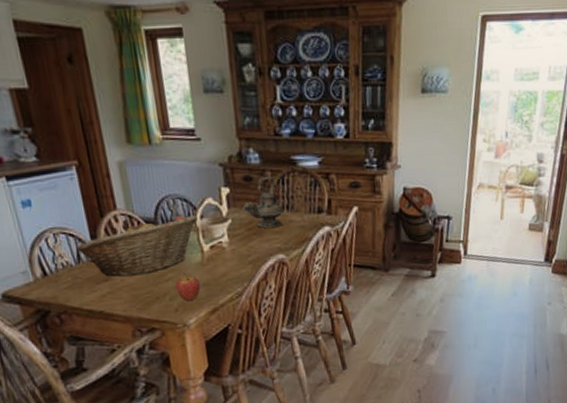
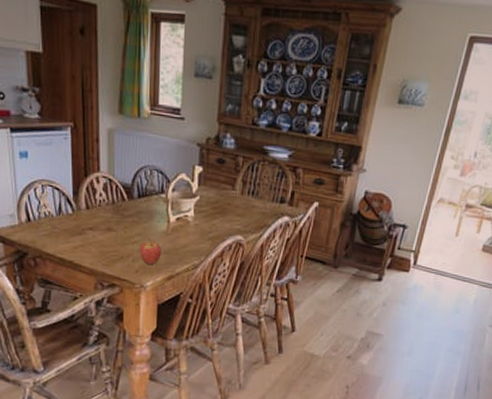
fruit basket: present [75,215,199,277] -> none [58,185,171,234]
teapot: present [241,176,285,229] -> none [210,161,250,211]

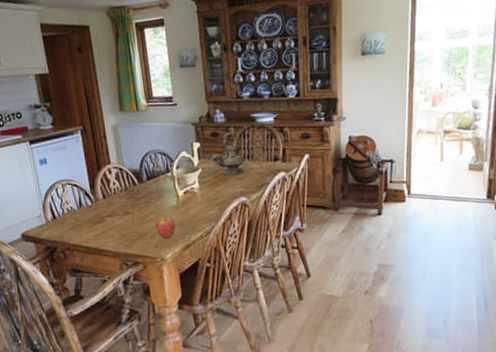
teapot: none [210,161,250,211] -> present [210,131,246,176]

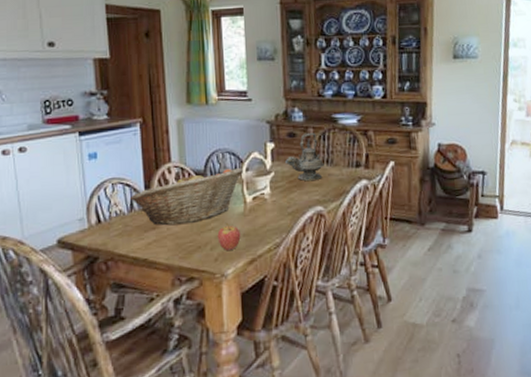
fruit basket: none [78,166,175,219] -> present [129,168,244,226]

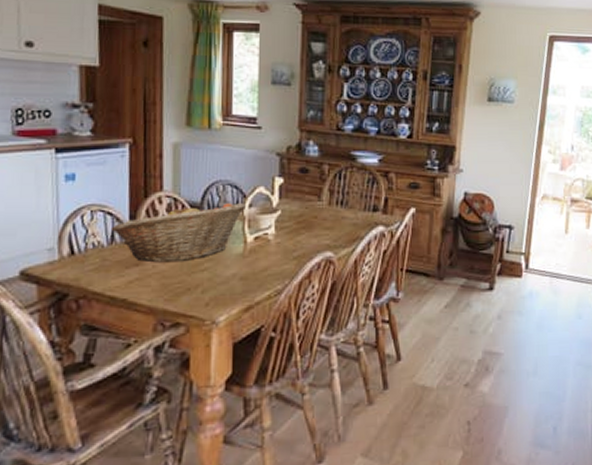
fruit: present [217,222,241,251] -> none [210,263,238,296]
teapot: present [284,132,325,182] -> none [293,169,338,224]

